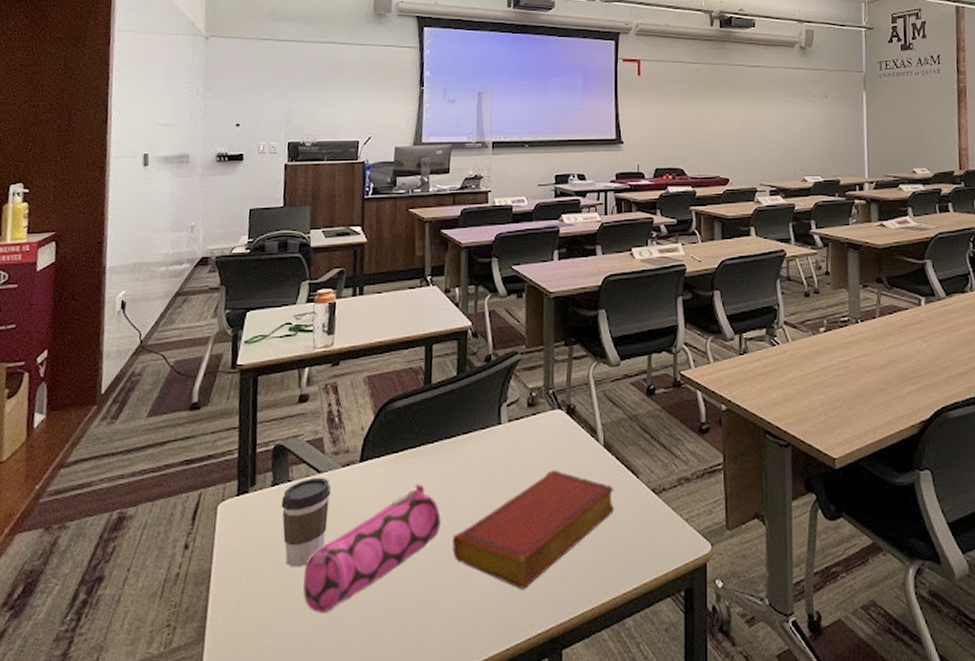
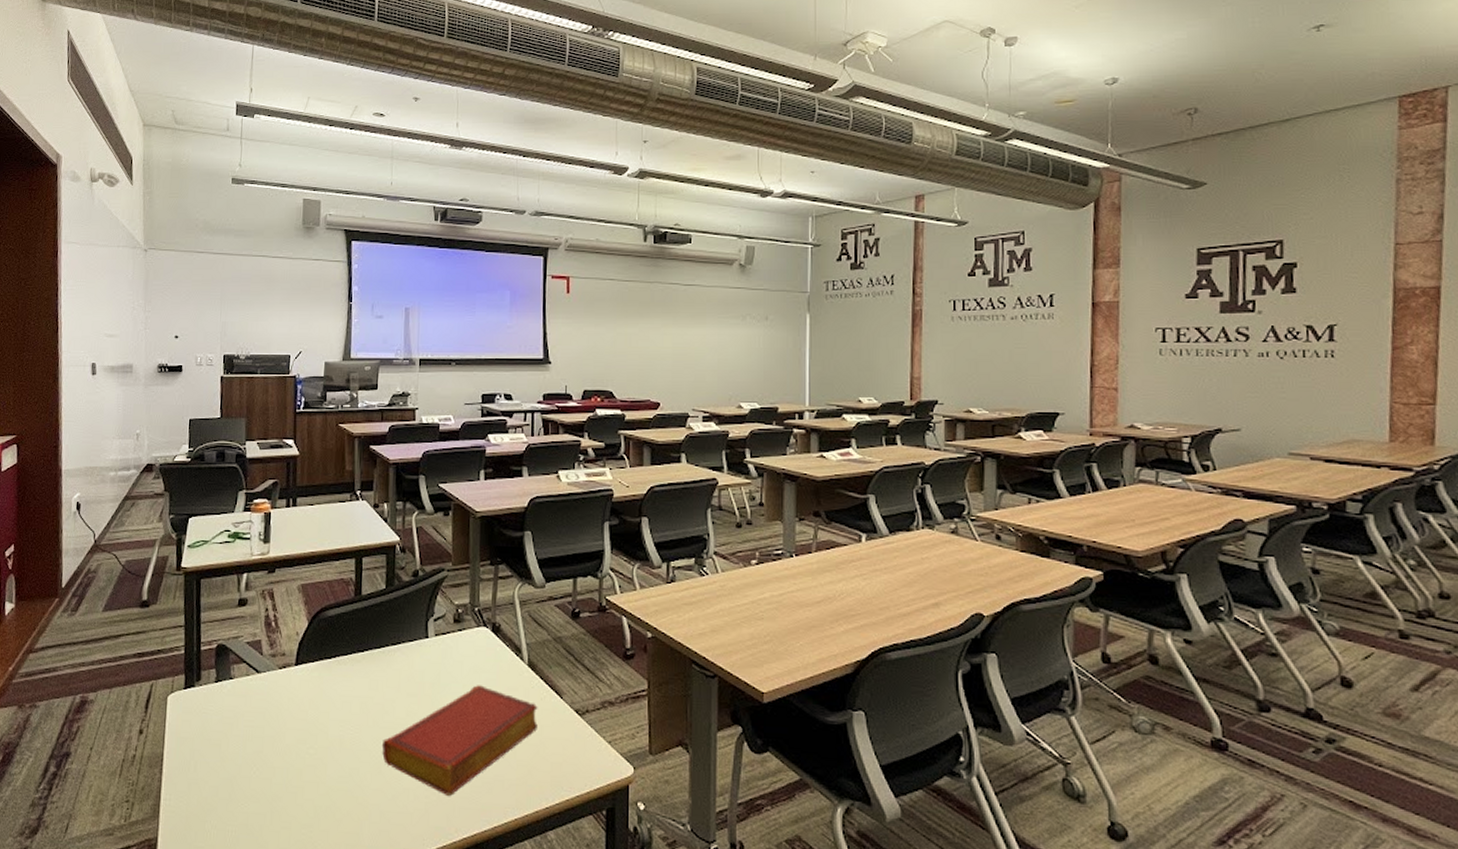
coffee cup: present [281,477,332,567] -> none [224,676,270,758]
pencil case: present [303,484,441,614] -> none [245,689,371,803]

